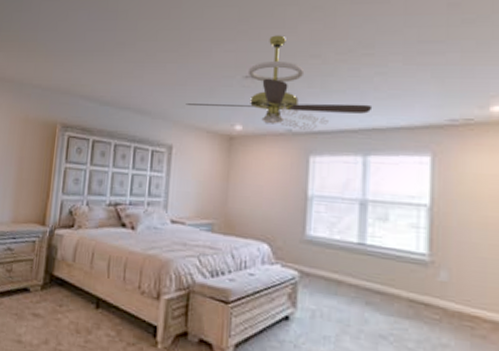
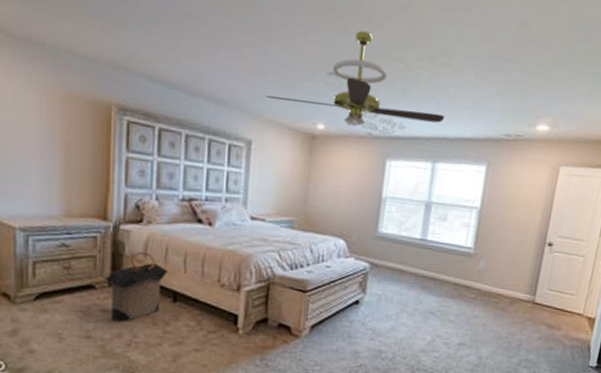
laundry hamper: none [37,256,93,328] -> present [103,252,168,323]

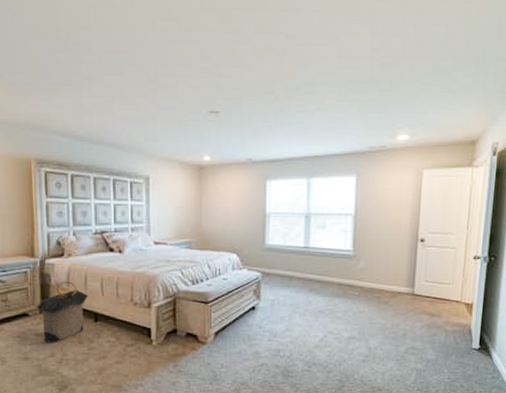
ceiling fan: present [266,30,445,135] -> none [158,73,315,159]

